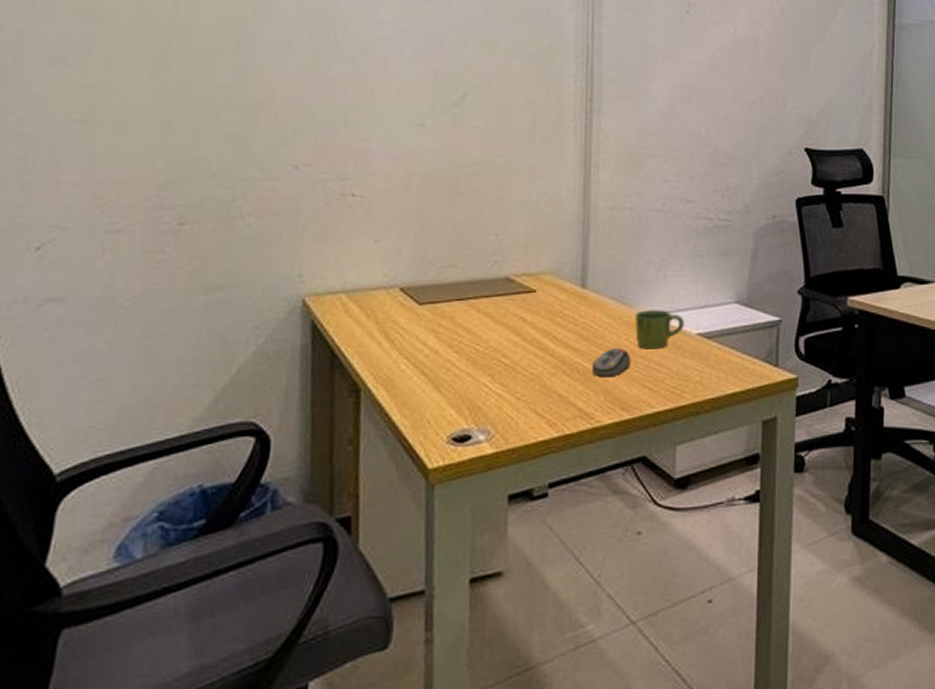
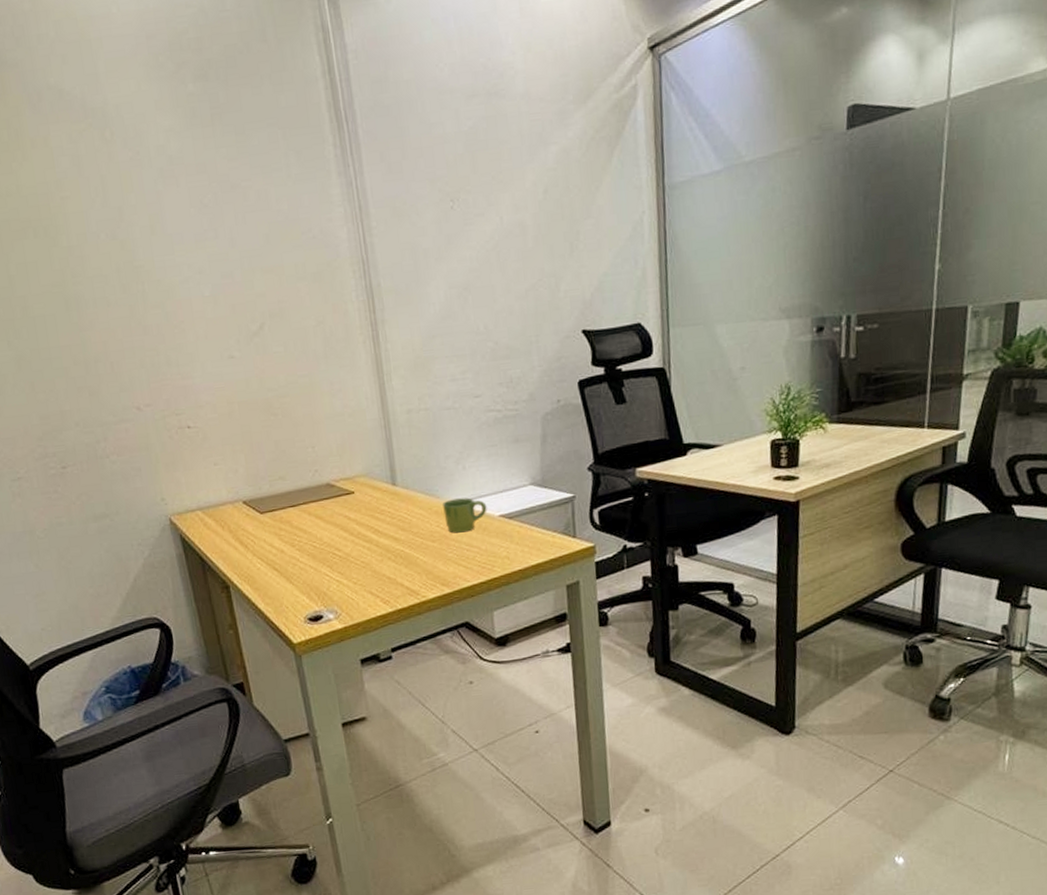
computer mouse: present [591,348,631,378] -> none [411,534,445,560]

